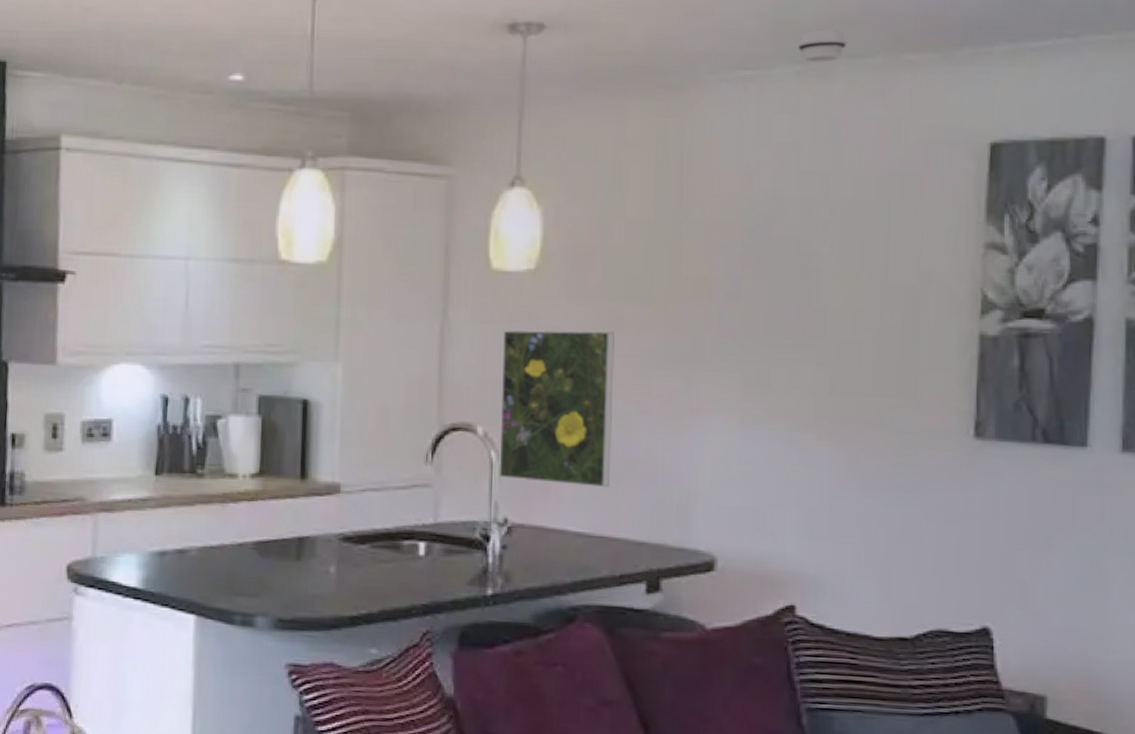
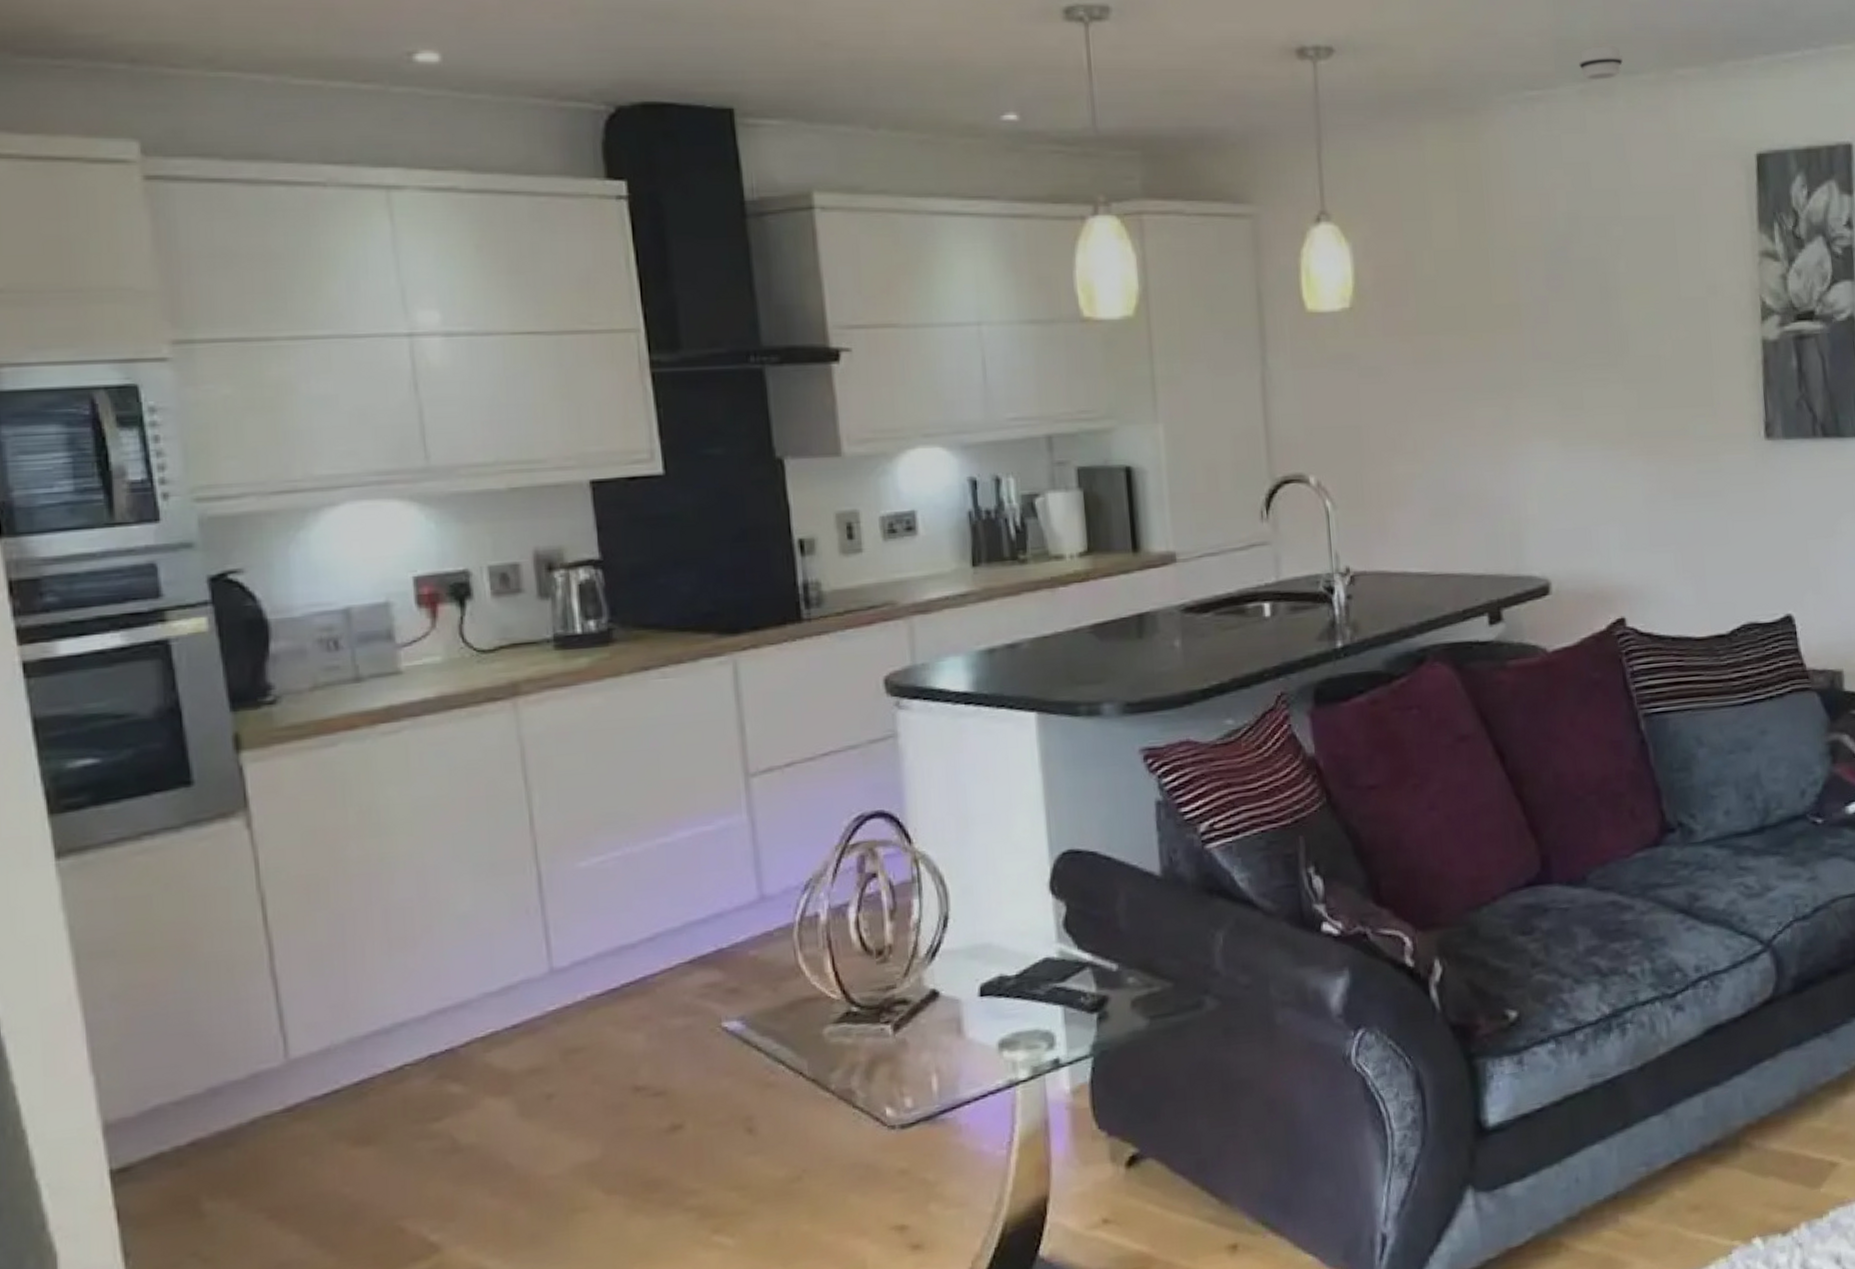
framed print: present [498,329,615,488] -> none [1325,365,1444,527]

